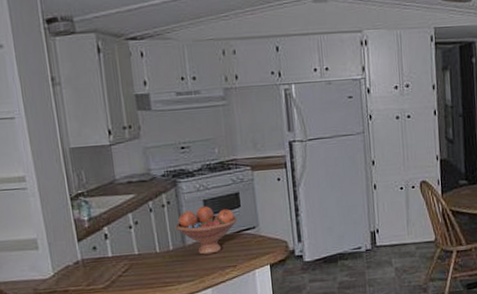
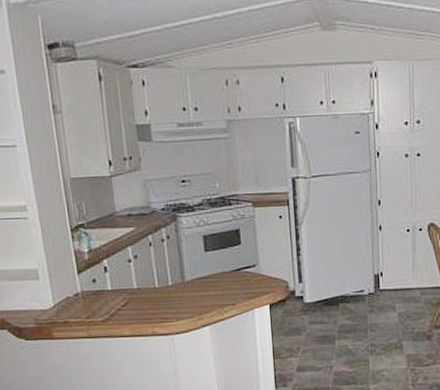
fruit bowl: present [175,206,237,255] -> none [175,241,237,292]

